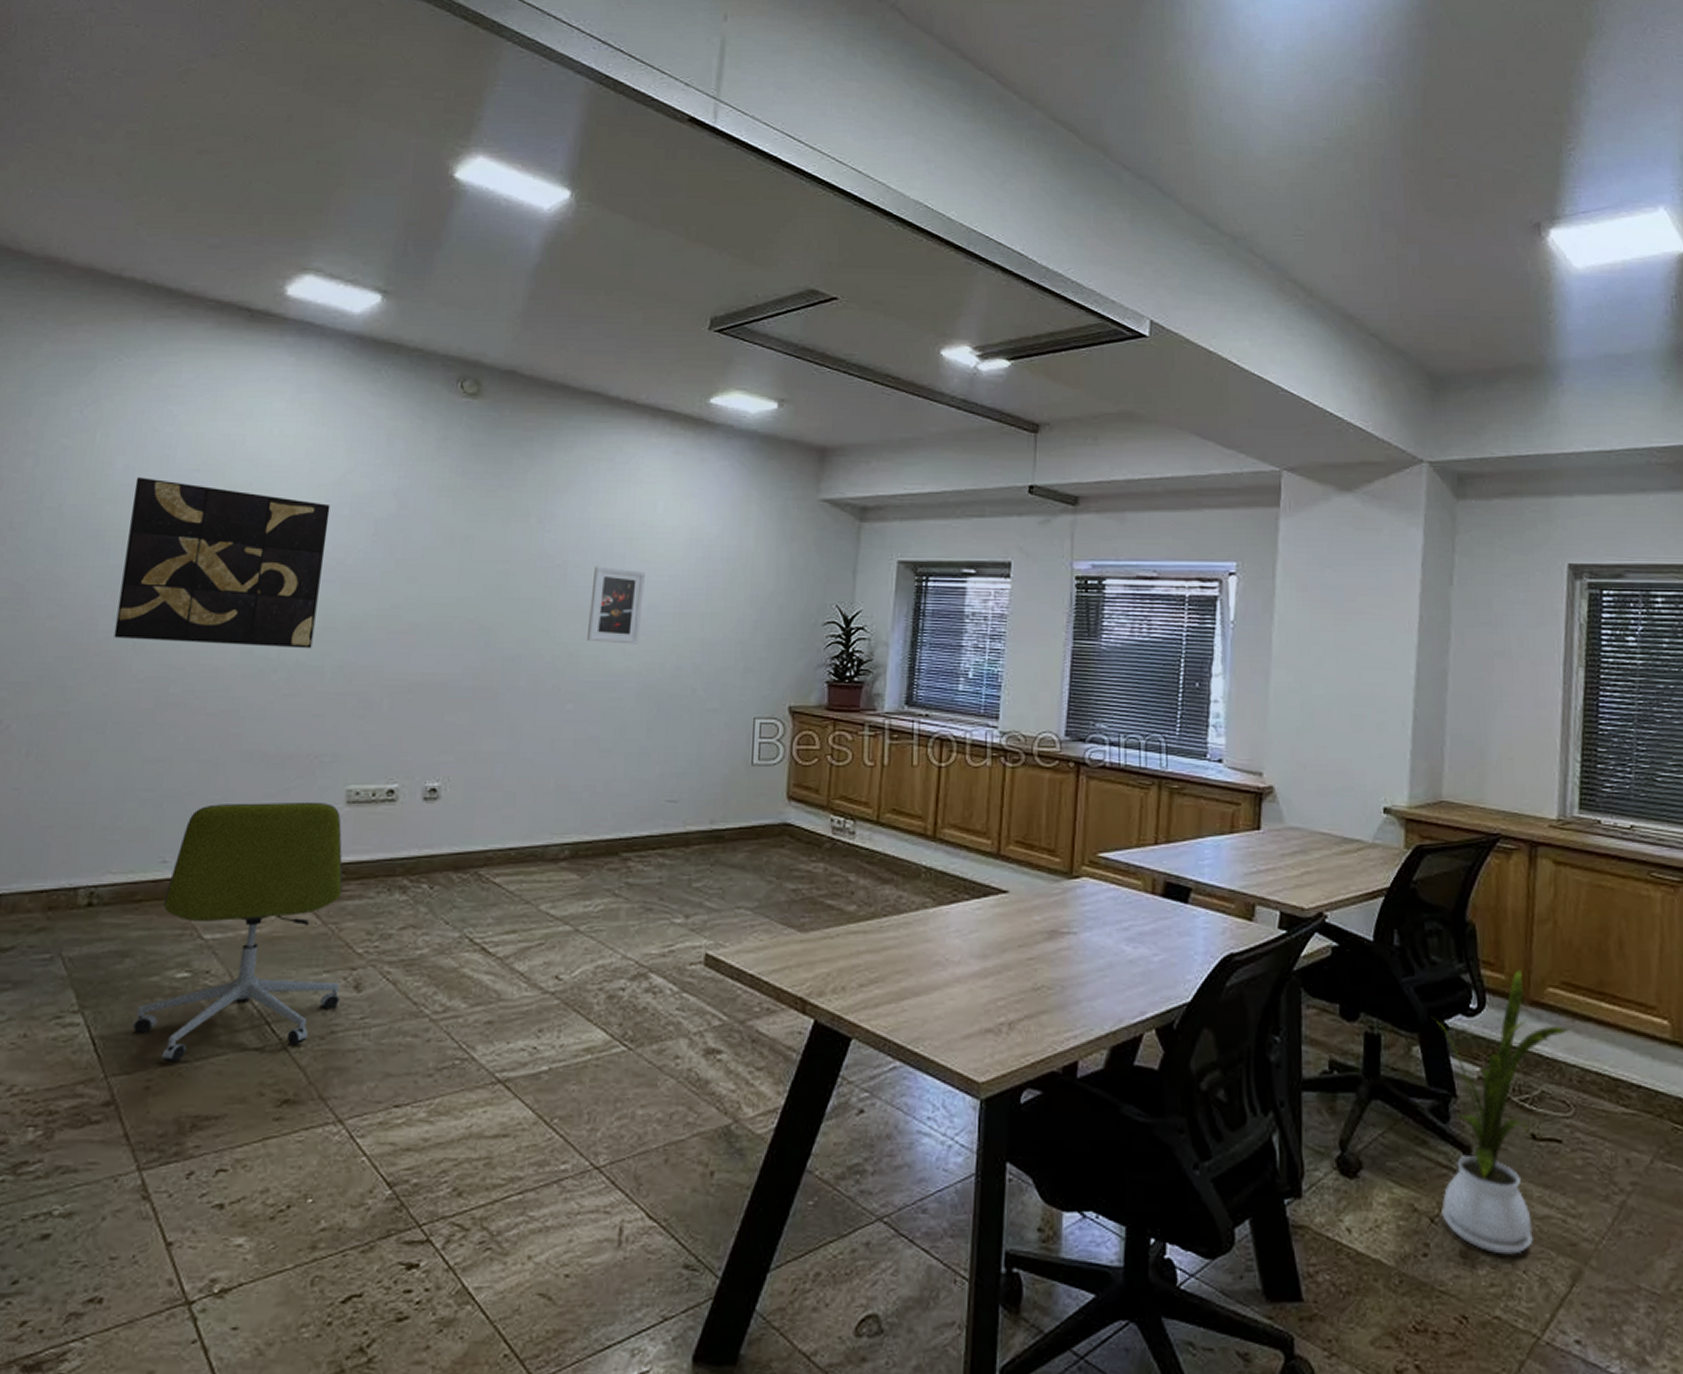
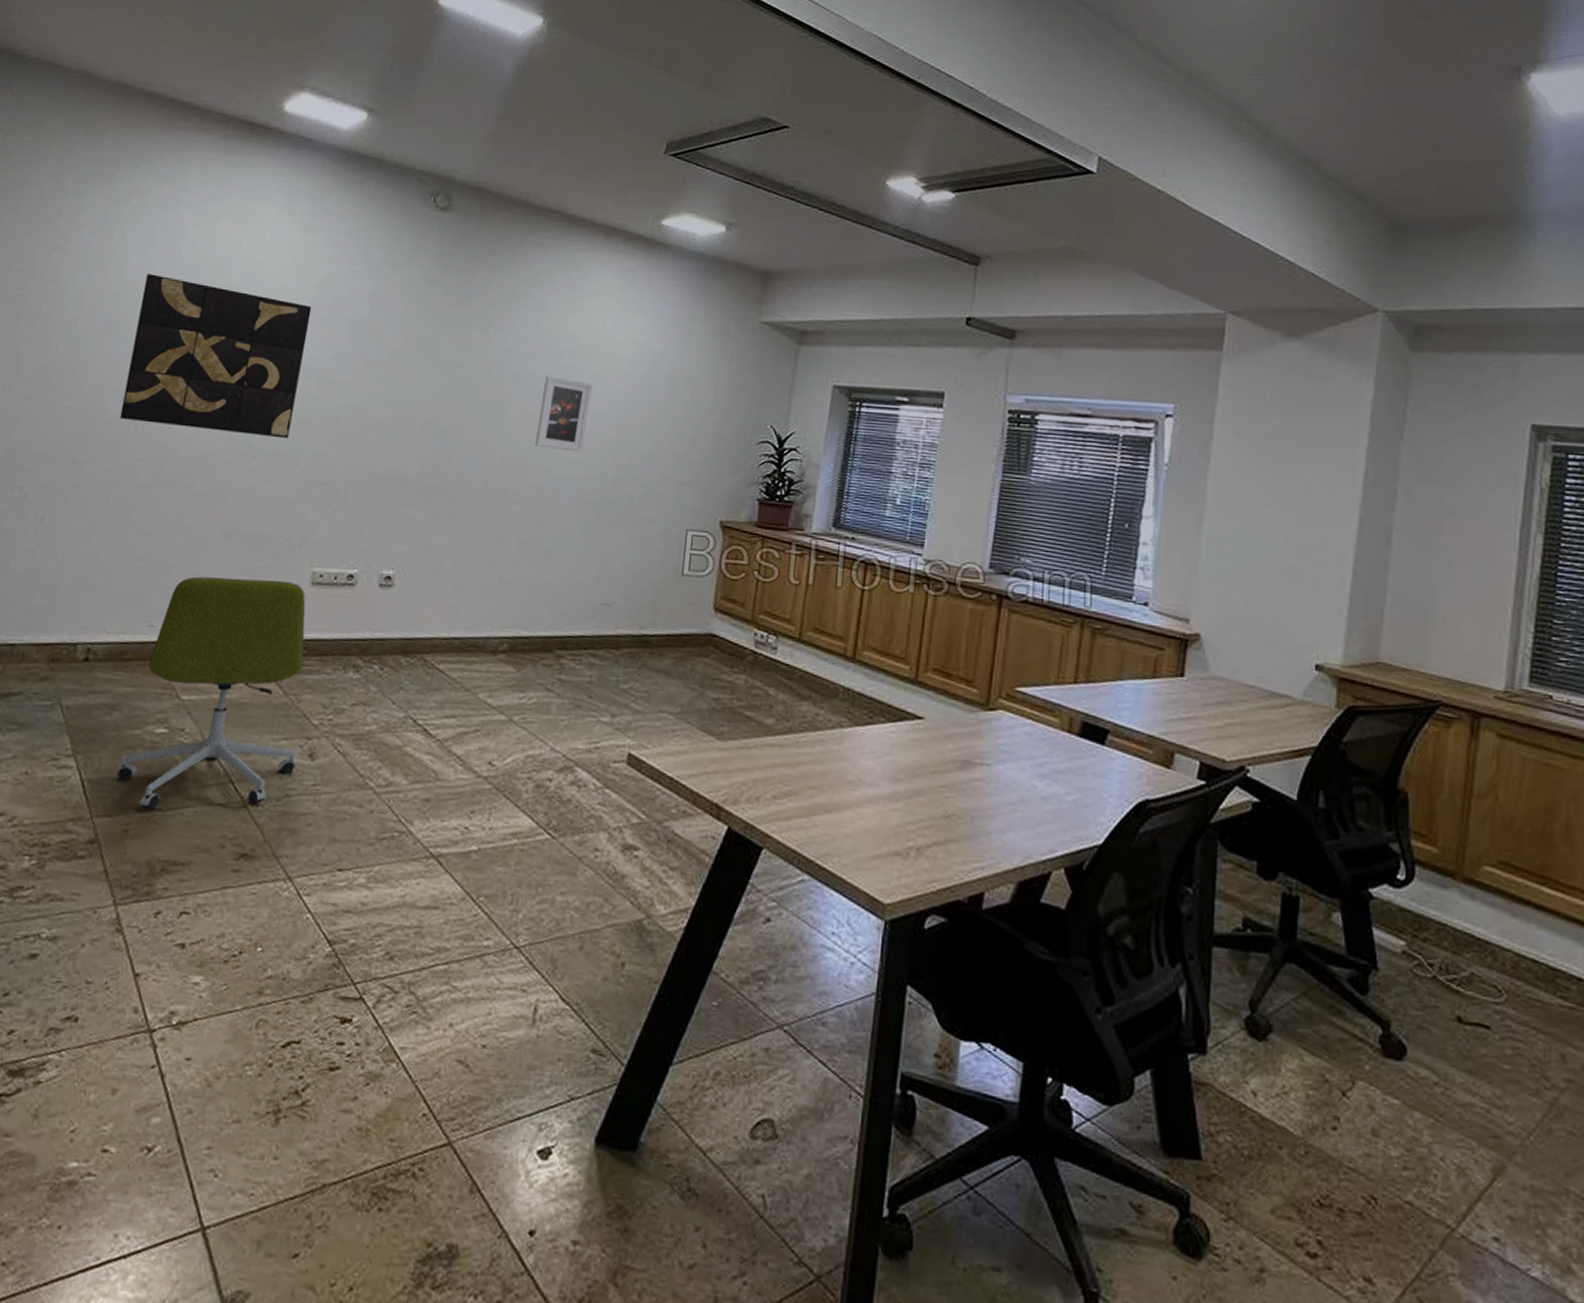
house plant: present [1432,968,1571,1255] -> none [1354,843,1507,1140]

